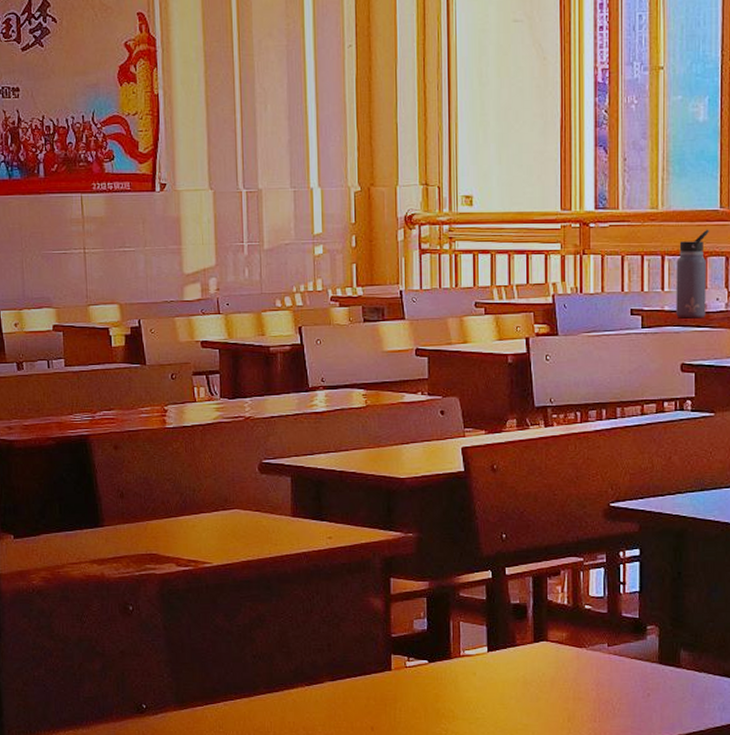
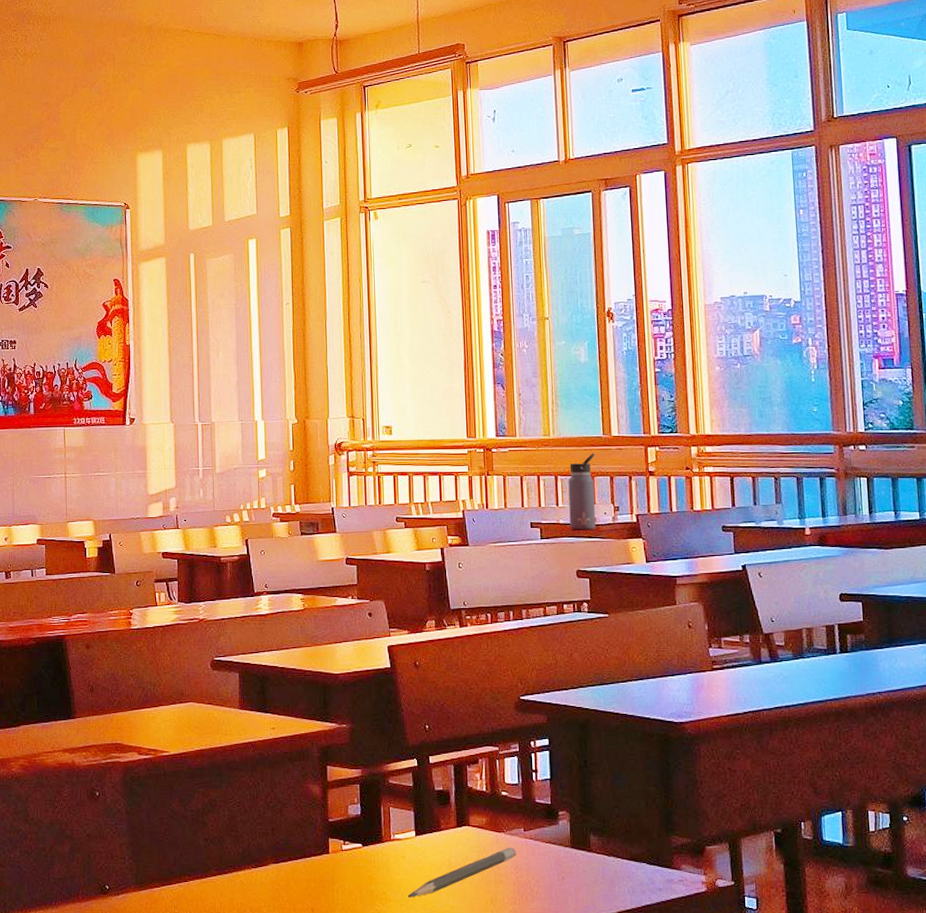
pencil: none [478,663,598,716] -> present [408,847,516,898]

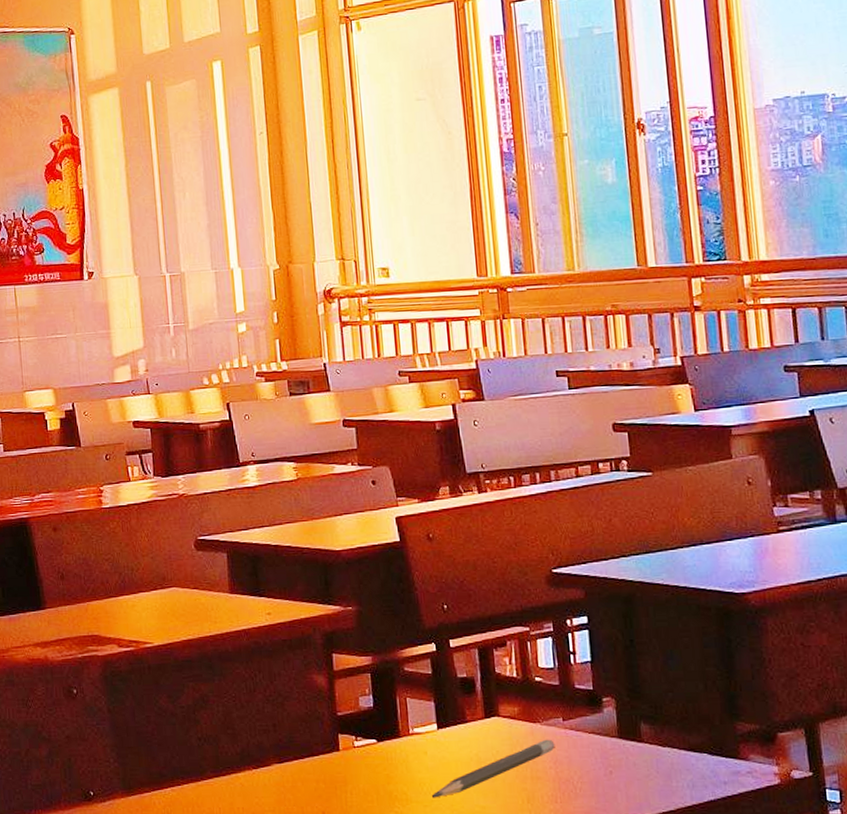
water bottle: present [568,453,596,531] -> none [598,287,633,378]

